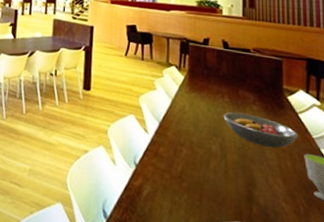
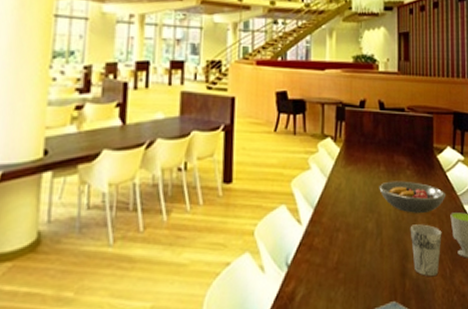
cup: none [257,156,294,210] -> present [410,224,442,277]

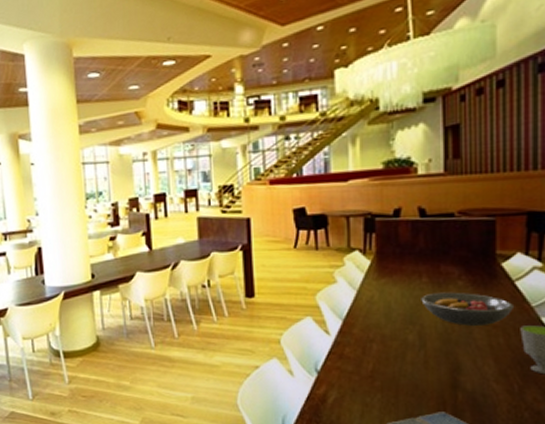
cup: present [410,224,442,277] -> none [463,337,508,391]

